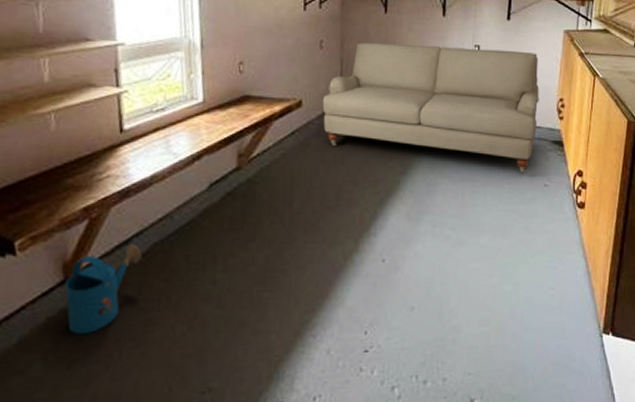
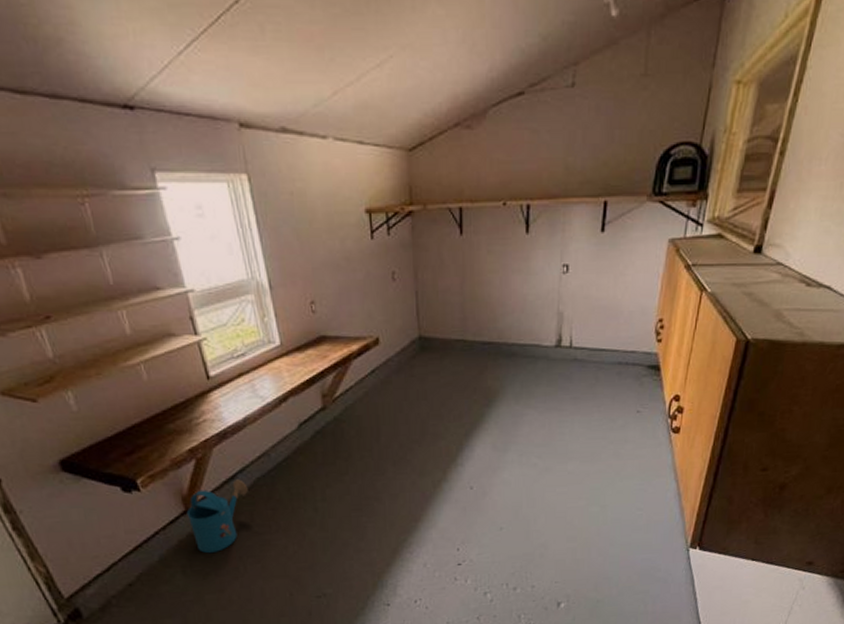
sofa: present [322,42,539,174] -> none [400,267,636,401]

